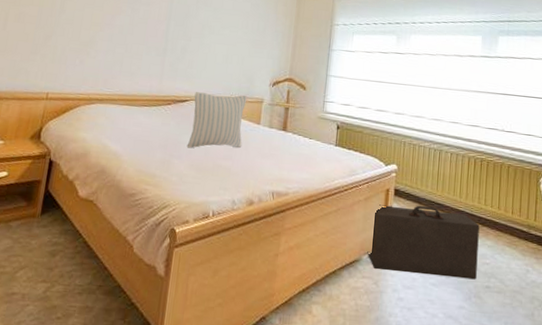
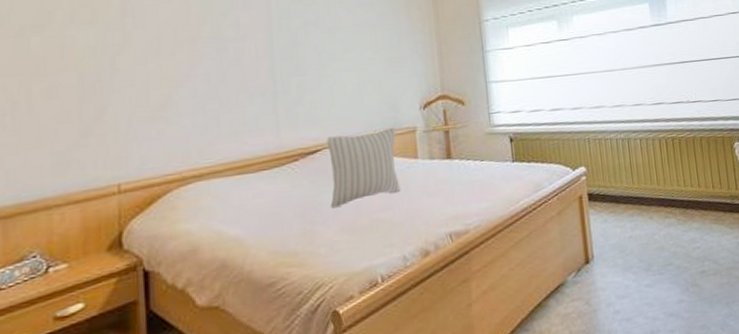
suitcase: present [367,204,480,280] -> none [571,202,690,287]

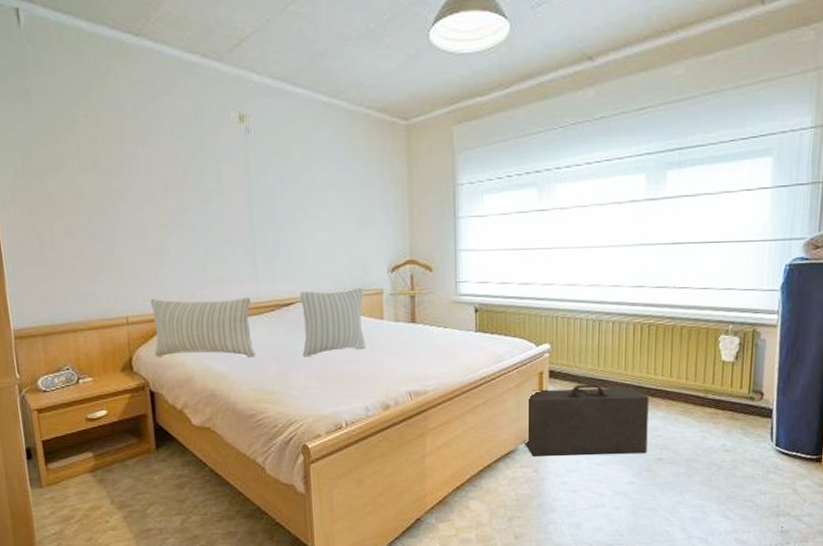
pillow: none [150,148,276,228] -> present [150,297,255,358]
suitcase: none [571,202,690,287] -> present [523,384,649,456]

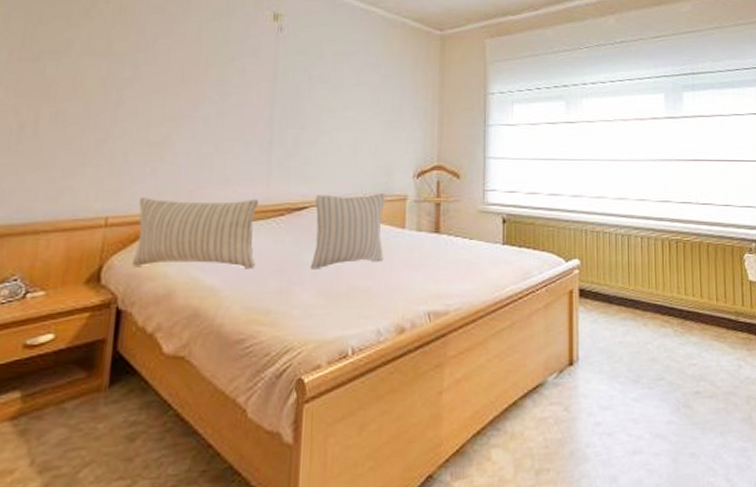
suitcase: present [523,384,649,456] -> none [553,304,684,391]

